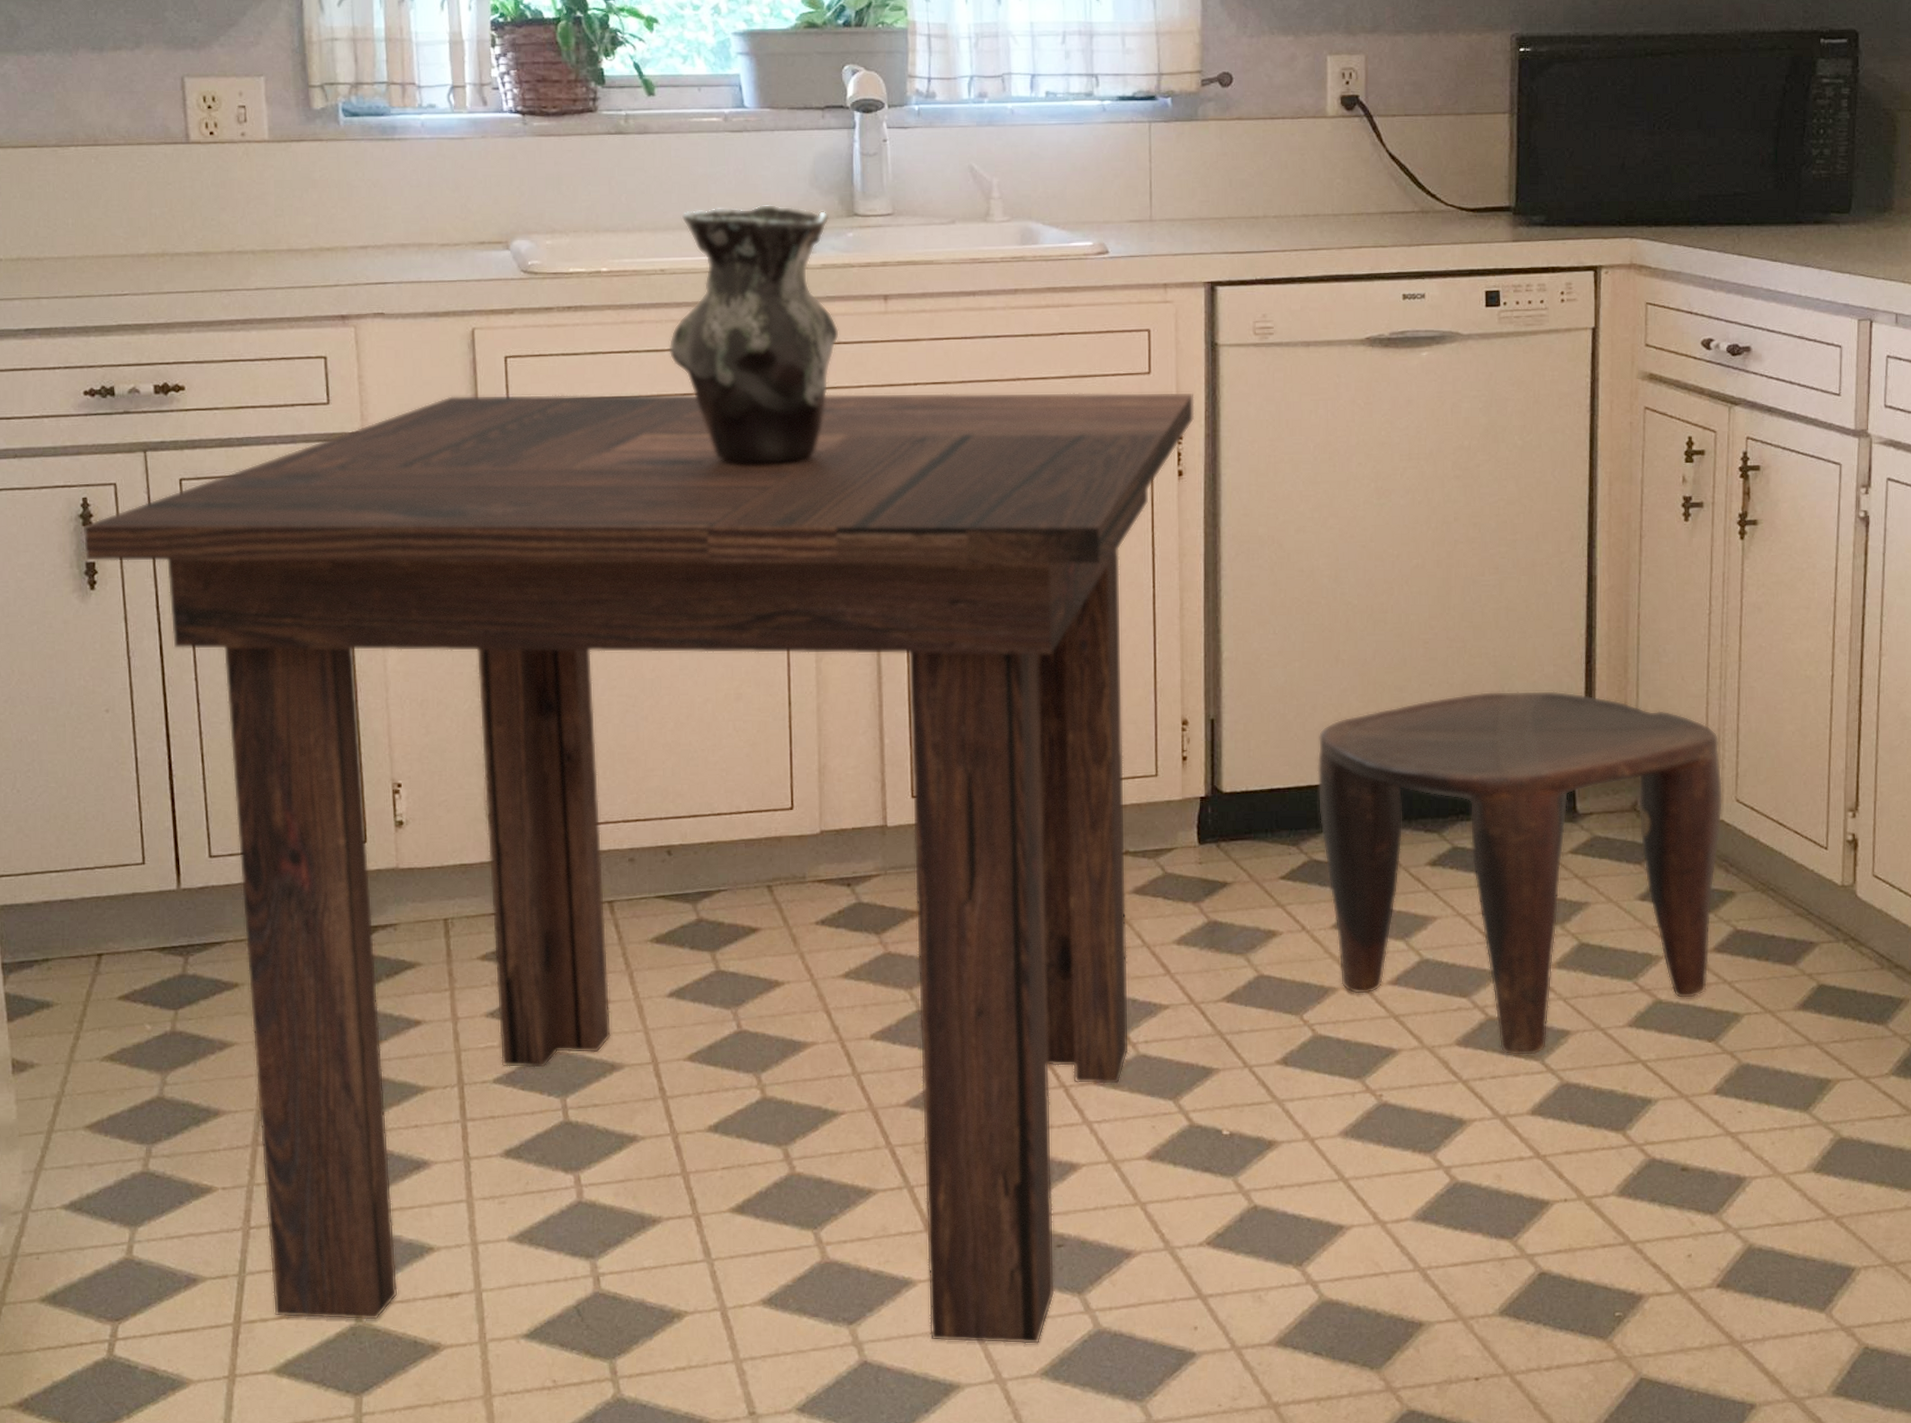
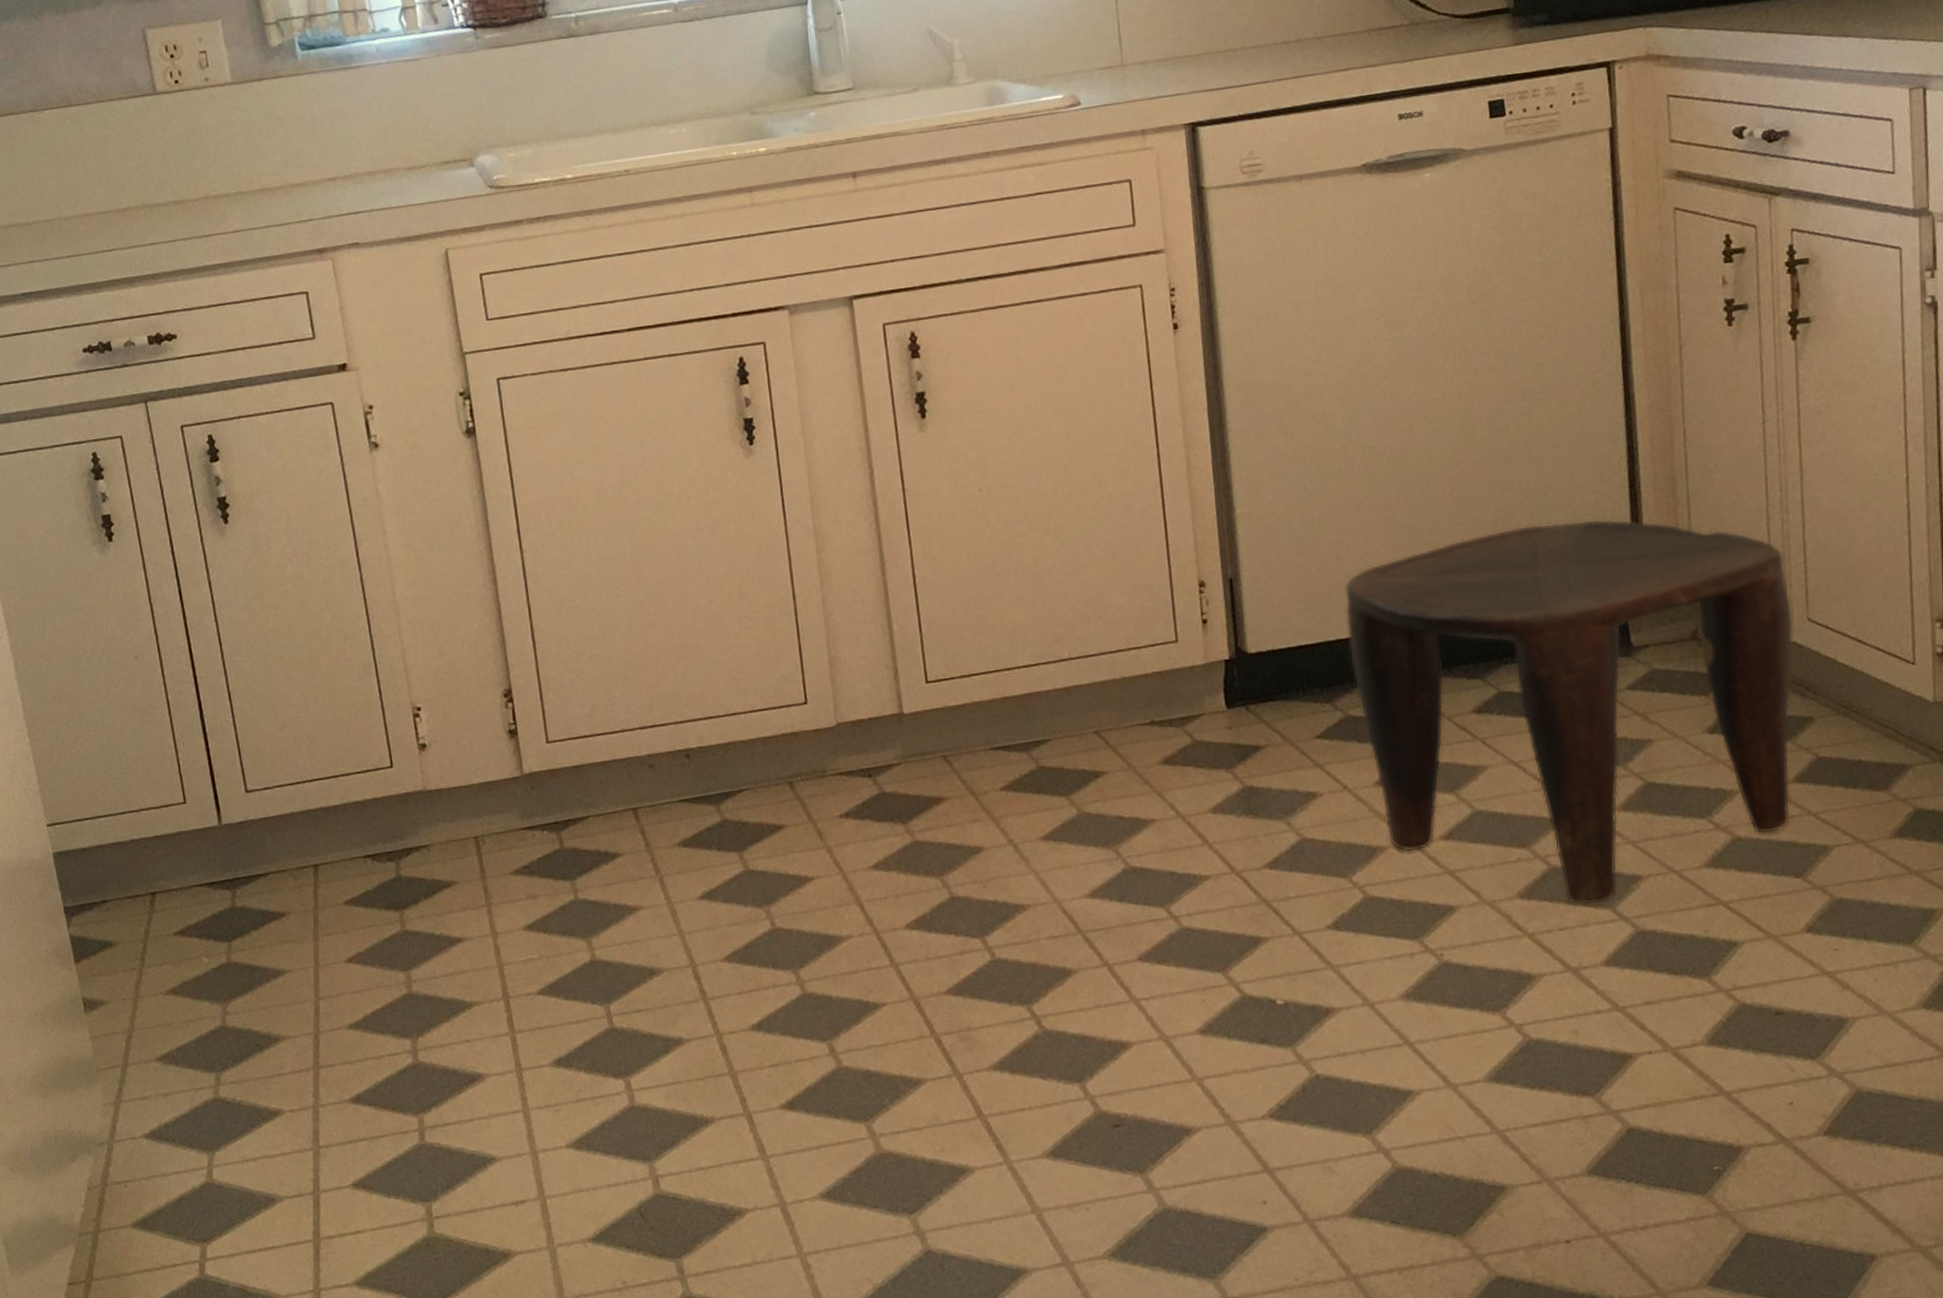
dining table: present [83,392,1195,1345] -> none [96,242,1186,1232]
vase: present [668,204,839,465] -> none [640,91,811,360]

